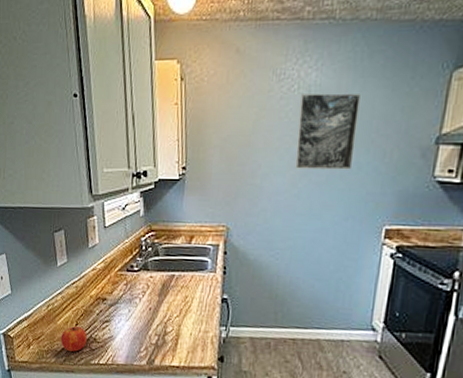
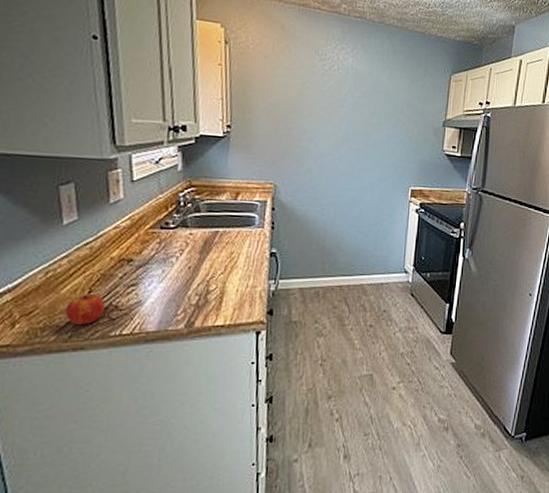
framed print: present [295,93,360,170] -> none [337,74,388,141]

